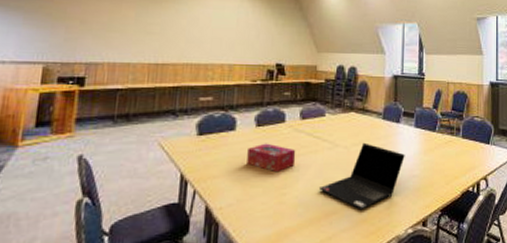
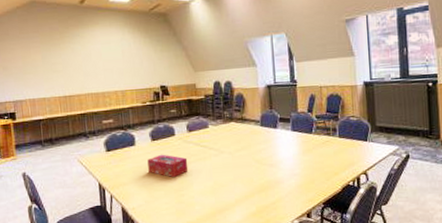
laptop computer: present [319,142,405,209] -> none [211,148,285,205]

